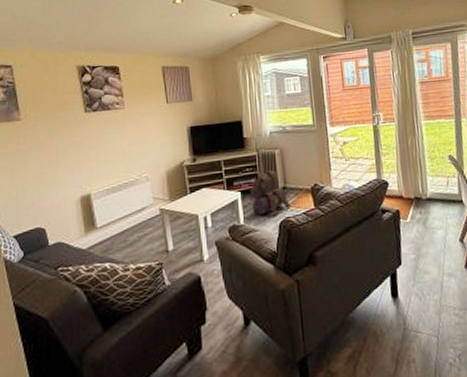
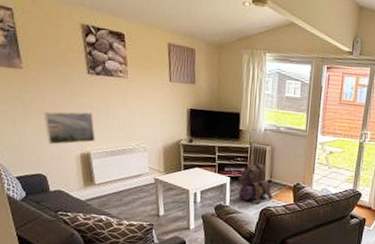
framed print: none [42,150,95,193] -> present [43,111,95,145]

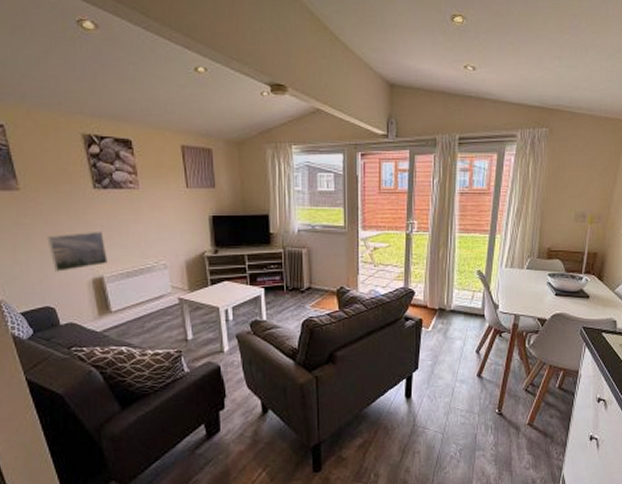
backpack: present [239,163,274,203] -> none [274,269,316,314]

